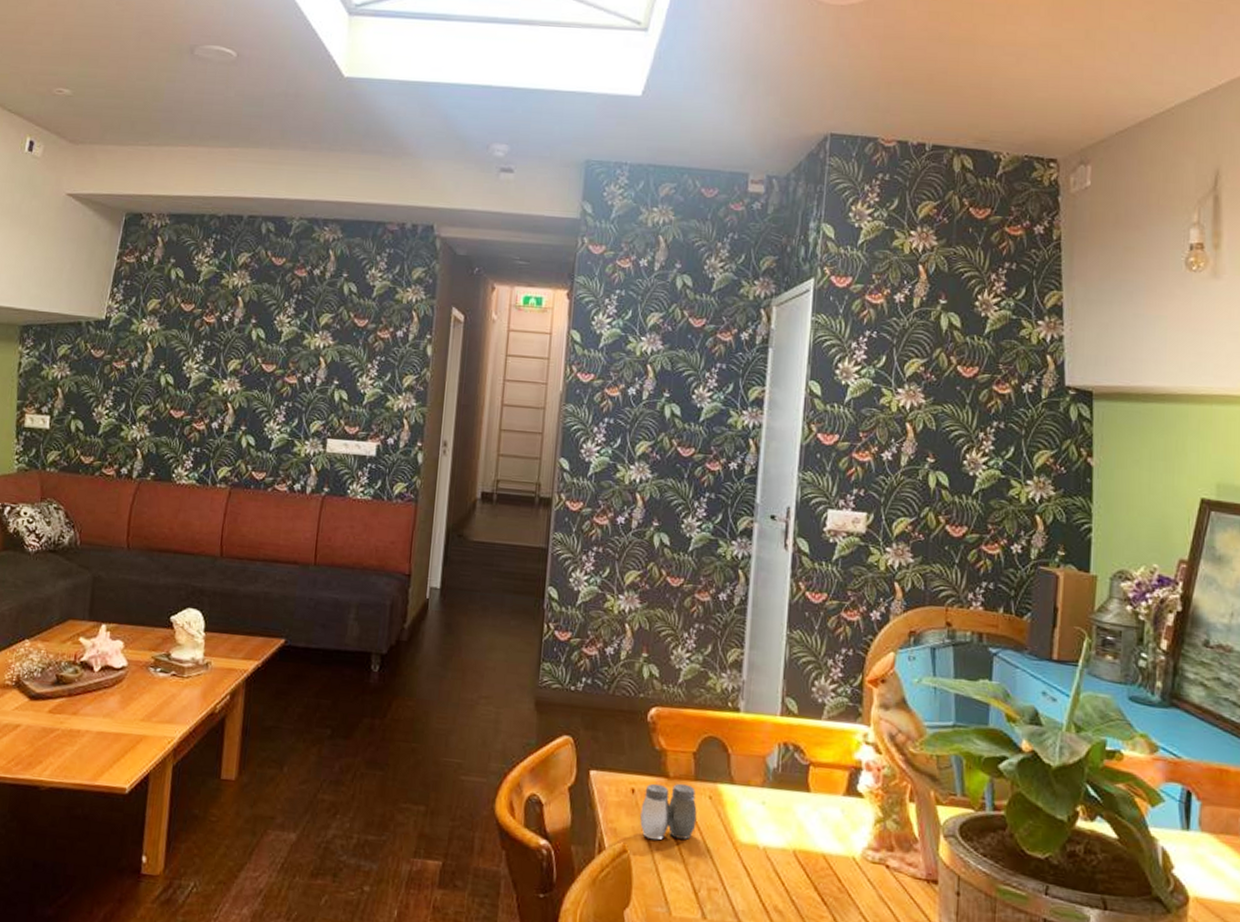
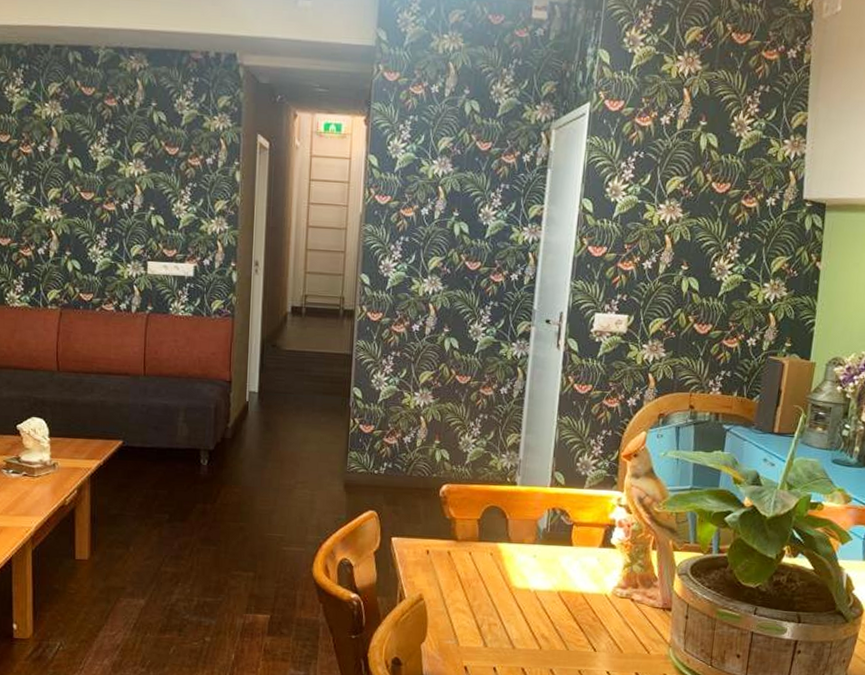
salt and pepper shaker: present [640,783,697,841] -> none [434,544,481,590]

